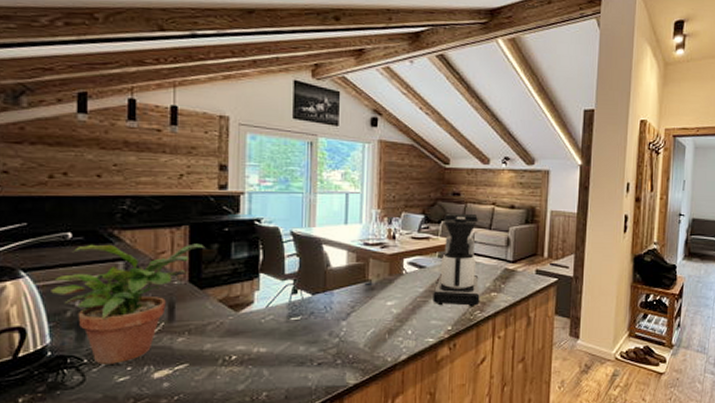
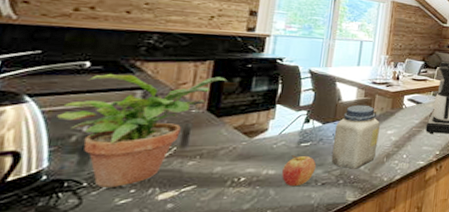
fruit: none [274,331,310,367] -> present [282,155,317,187]
jar: none [325,271,377,347] -> present [331,104,380,169]

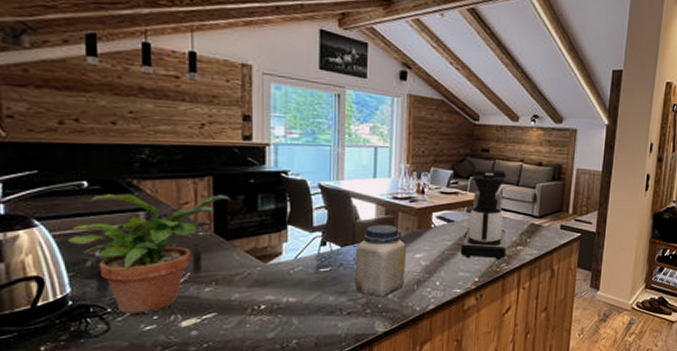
fruit: present [282,155,317,187] -> none [304,282,340,316]

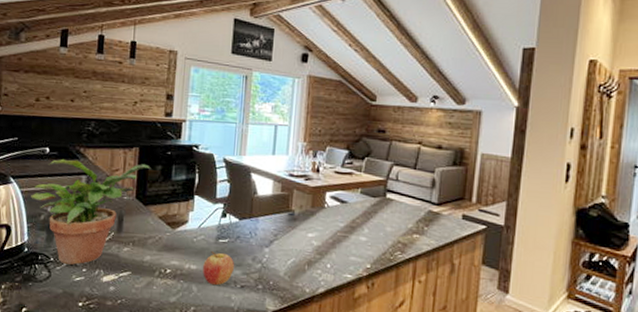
fruit: none [304,282,340,316] -> present [203,251,235,286]
jar: present [354,224,406,297] -> none [249,200,299,275]
coffee maker: present [460,168,507,260] -> none [353,149,404,247]

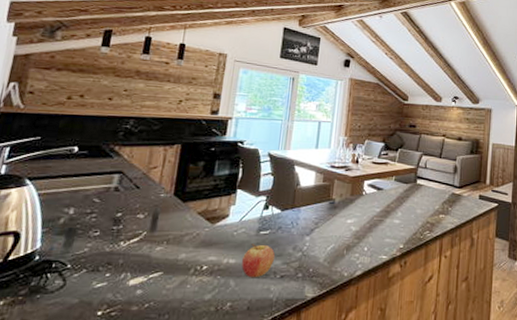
potted plant: present [31,158,150,265] -> none [50,157,192,270]

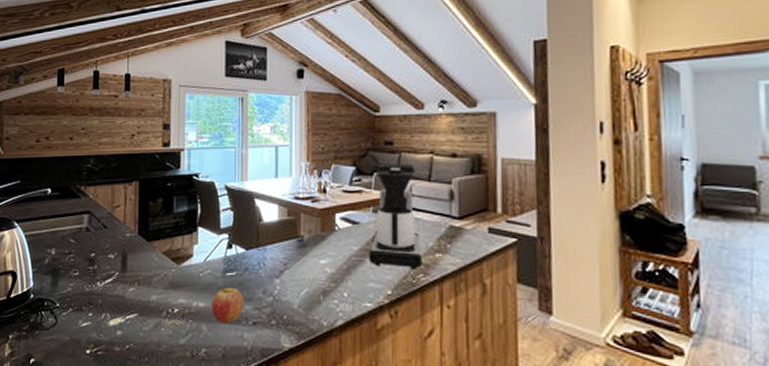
coffee maker: none [388,142,431,228] -> present [369,163,423,270]

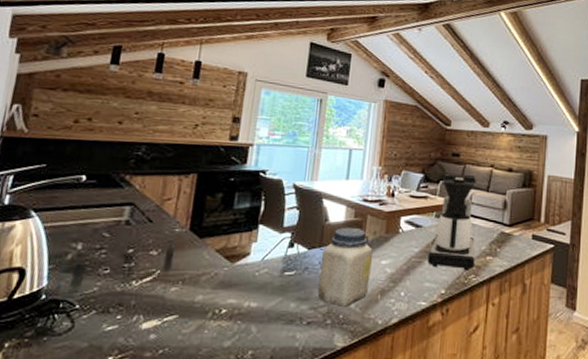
fruit: present [212,286,245,324] -> none [264,286,302,324]
jar: none [259,226,310,308] -> present [317,227,373,307]

